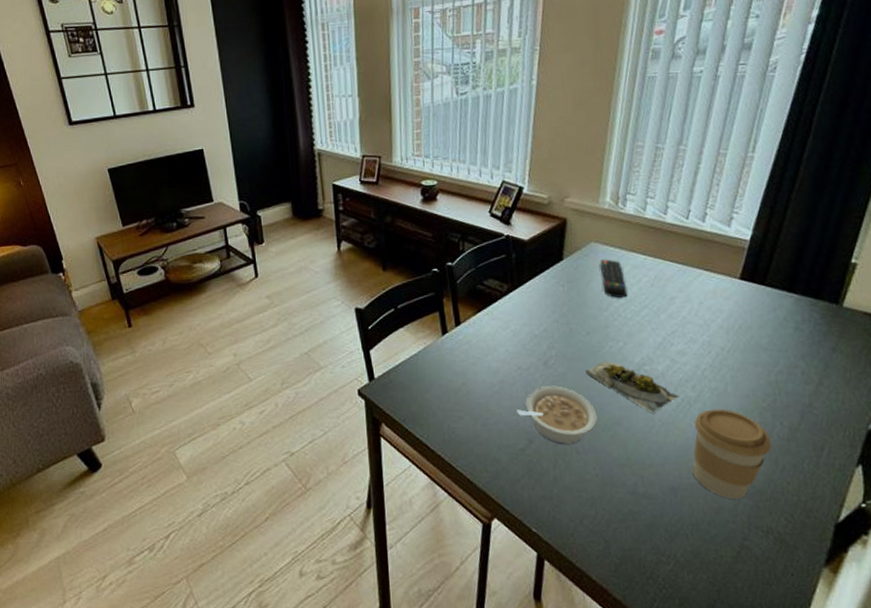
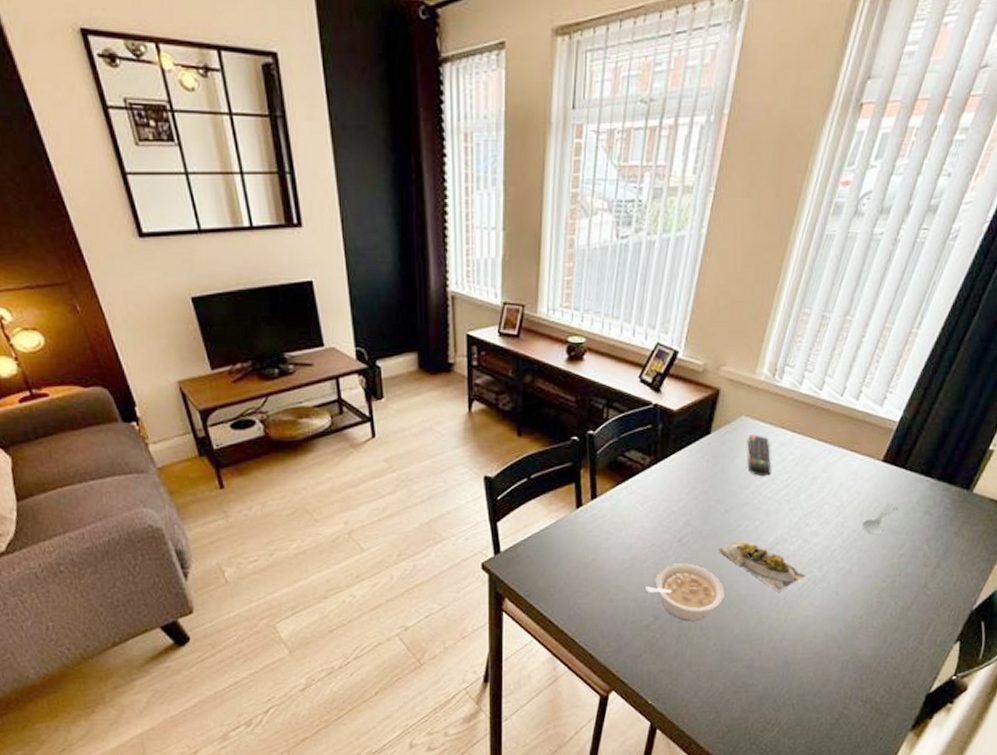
coffee cup: present [692,409,772,500] -> none [807,588,884,673]
spoon: none [730,319,765,352] -> present [862,502,898,534]

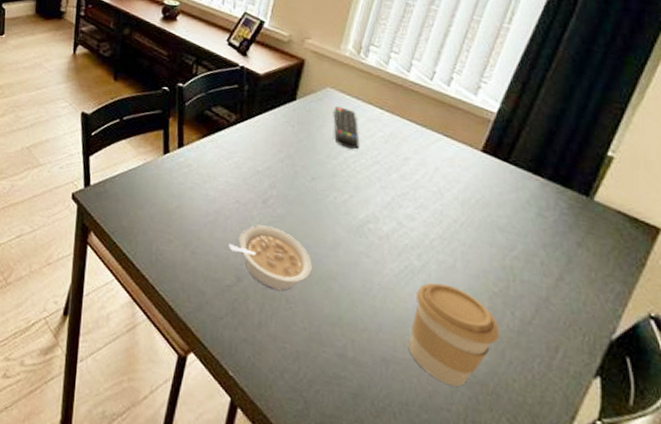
succulent plant: present [719,539,806,592] -> none [305,210,403,275]
coffee cup: none [807,588,884,673] -> present [408,283,500,387]
spoon: present [862,502,898,534] -> none [464,196,504,230]

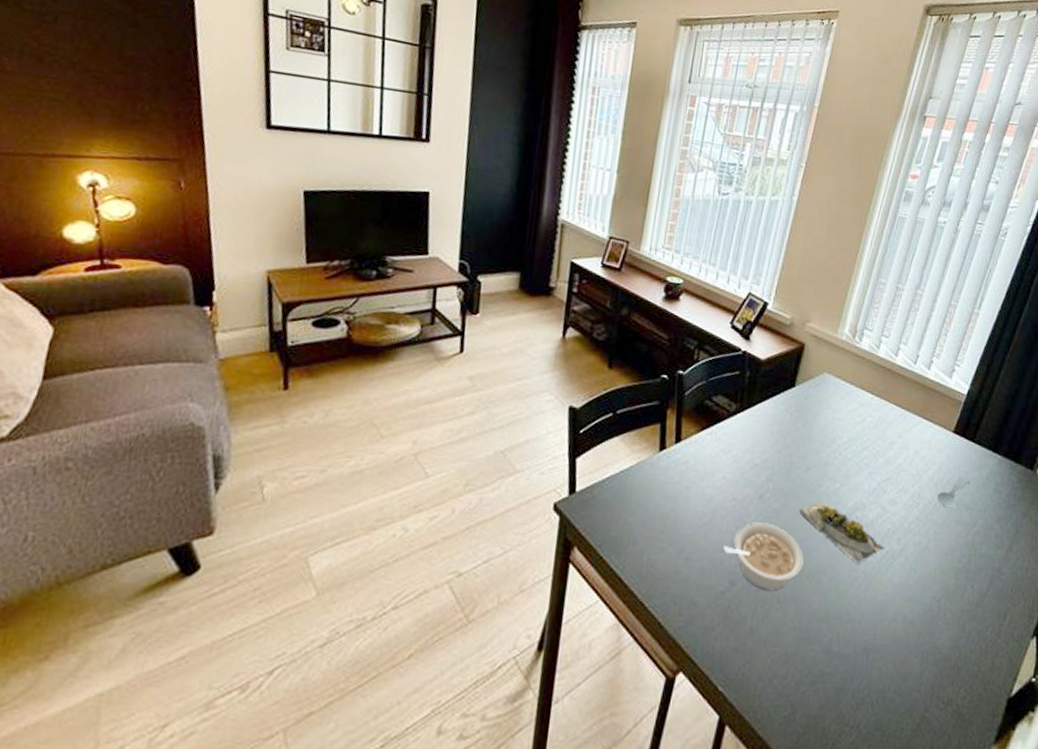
succulent plant: none [305,210,403,275] -> present [799,501,885,564]
remote control: present [334,106,360,150] -> none [829,392,852,436]
coffee cup: present [408,283,500,387] -> none [886,565,962,666]
spoon: none [464,196,504,230] -> present [937,476,970,508]

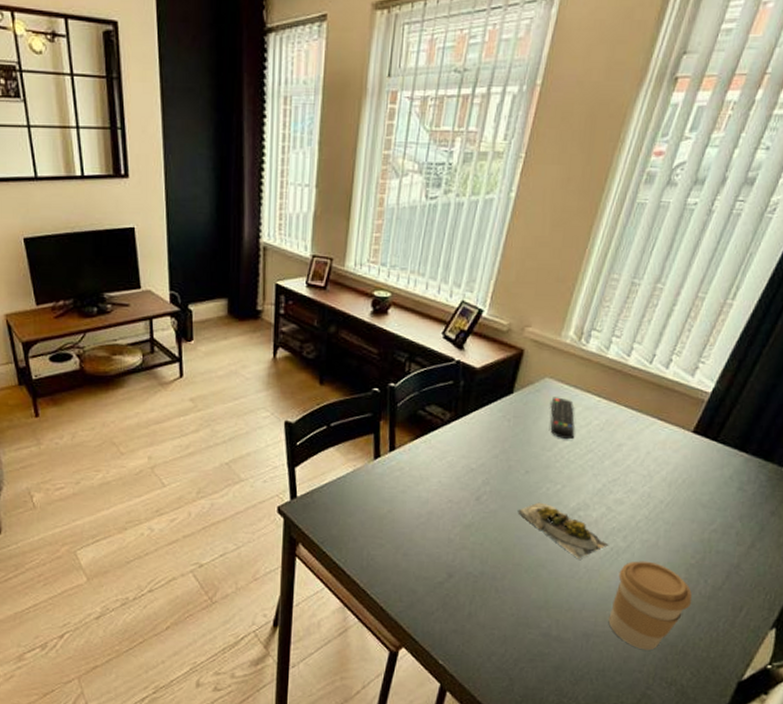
legume: present [723,522,804,591] -> none [441,522,522,583]
remote control: none [829,392,852,436] -> present [551,397,575,440]
coffee cup: none [886,565,962,666] -> present [608,561,693,651]
spoon: present [937,476,970,508] -> none [670,475,709,507]

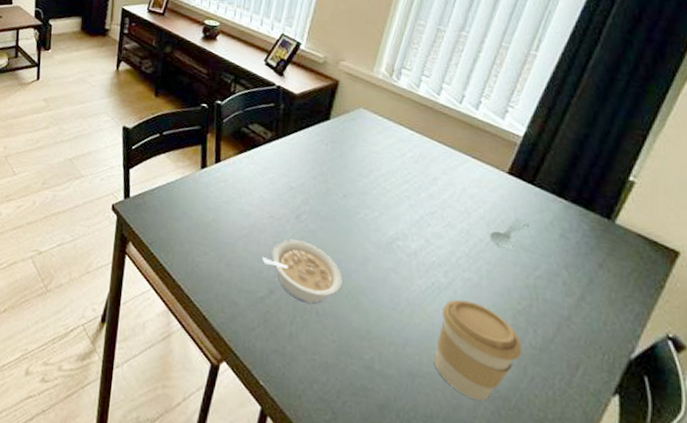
legume: none [441,522,522,583] -> present [262,239,342,305]
succulent plant: present [518,502,609,559] -> none [337,227,430,291]
remote control: present [551,397,575,440] -> none [366,126,390,169]
spoon: none [670,475,709,507] -> present [490,217,529,249]

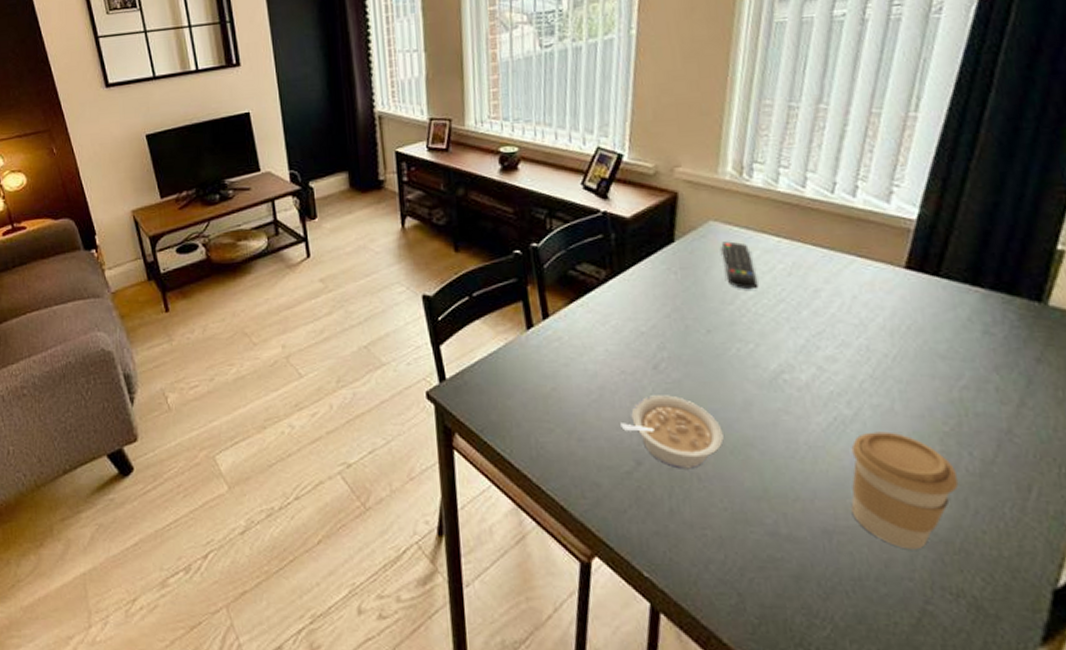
remote control: none [366,126,390,169] -> present [722,241,759,290]
spoon: present [490,217,529,249] -> none [895,319,942,360]

